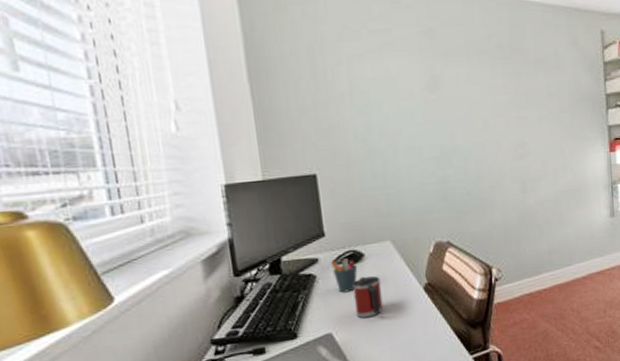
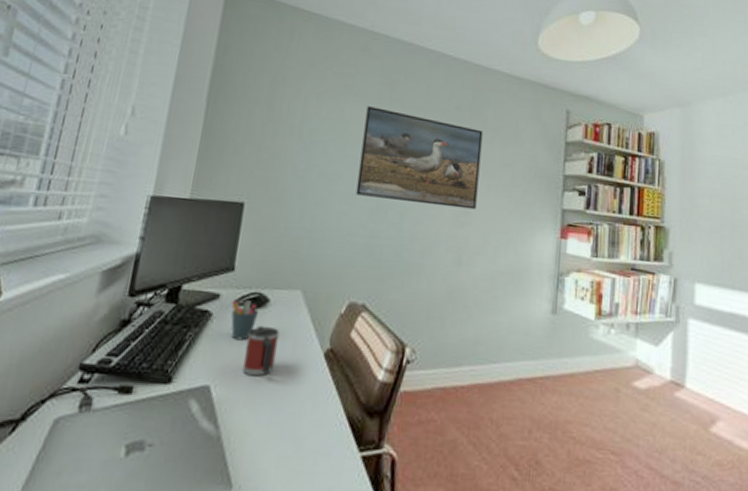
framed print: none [410,59,532,148] -> present [356,106,483,210]

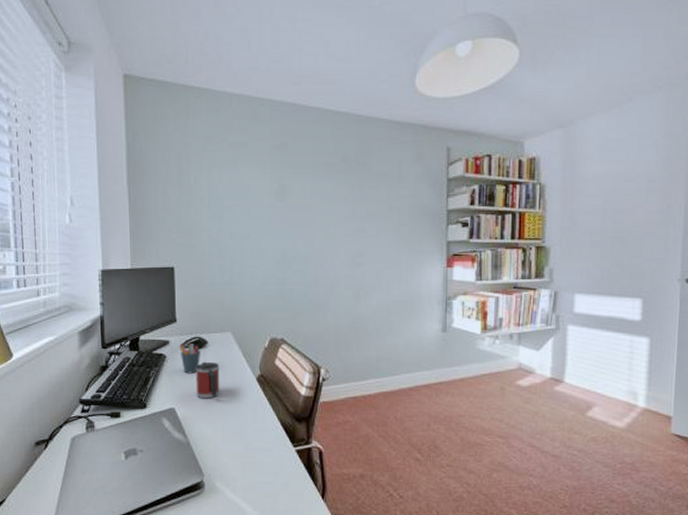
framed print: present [356,106,483,210] -> none [263,170,369,251]

